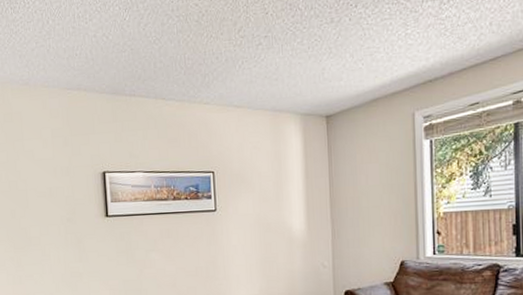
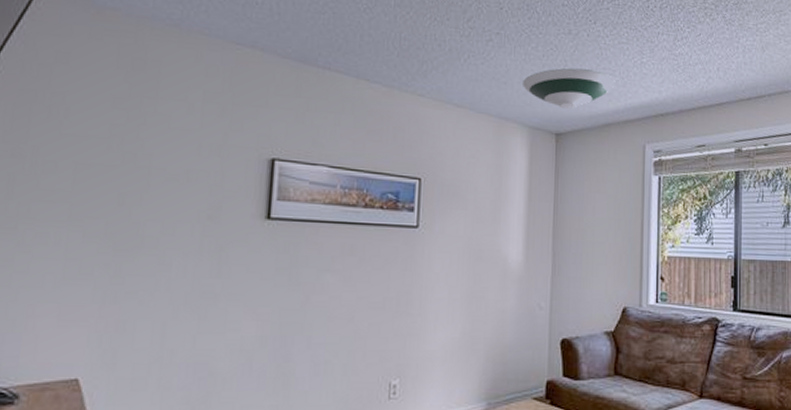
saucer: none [292,51,380,93] -> present [523,68,615,109]

